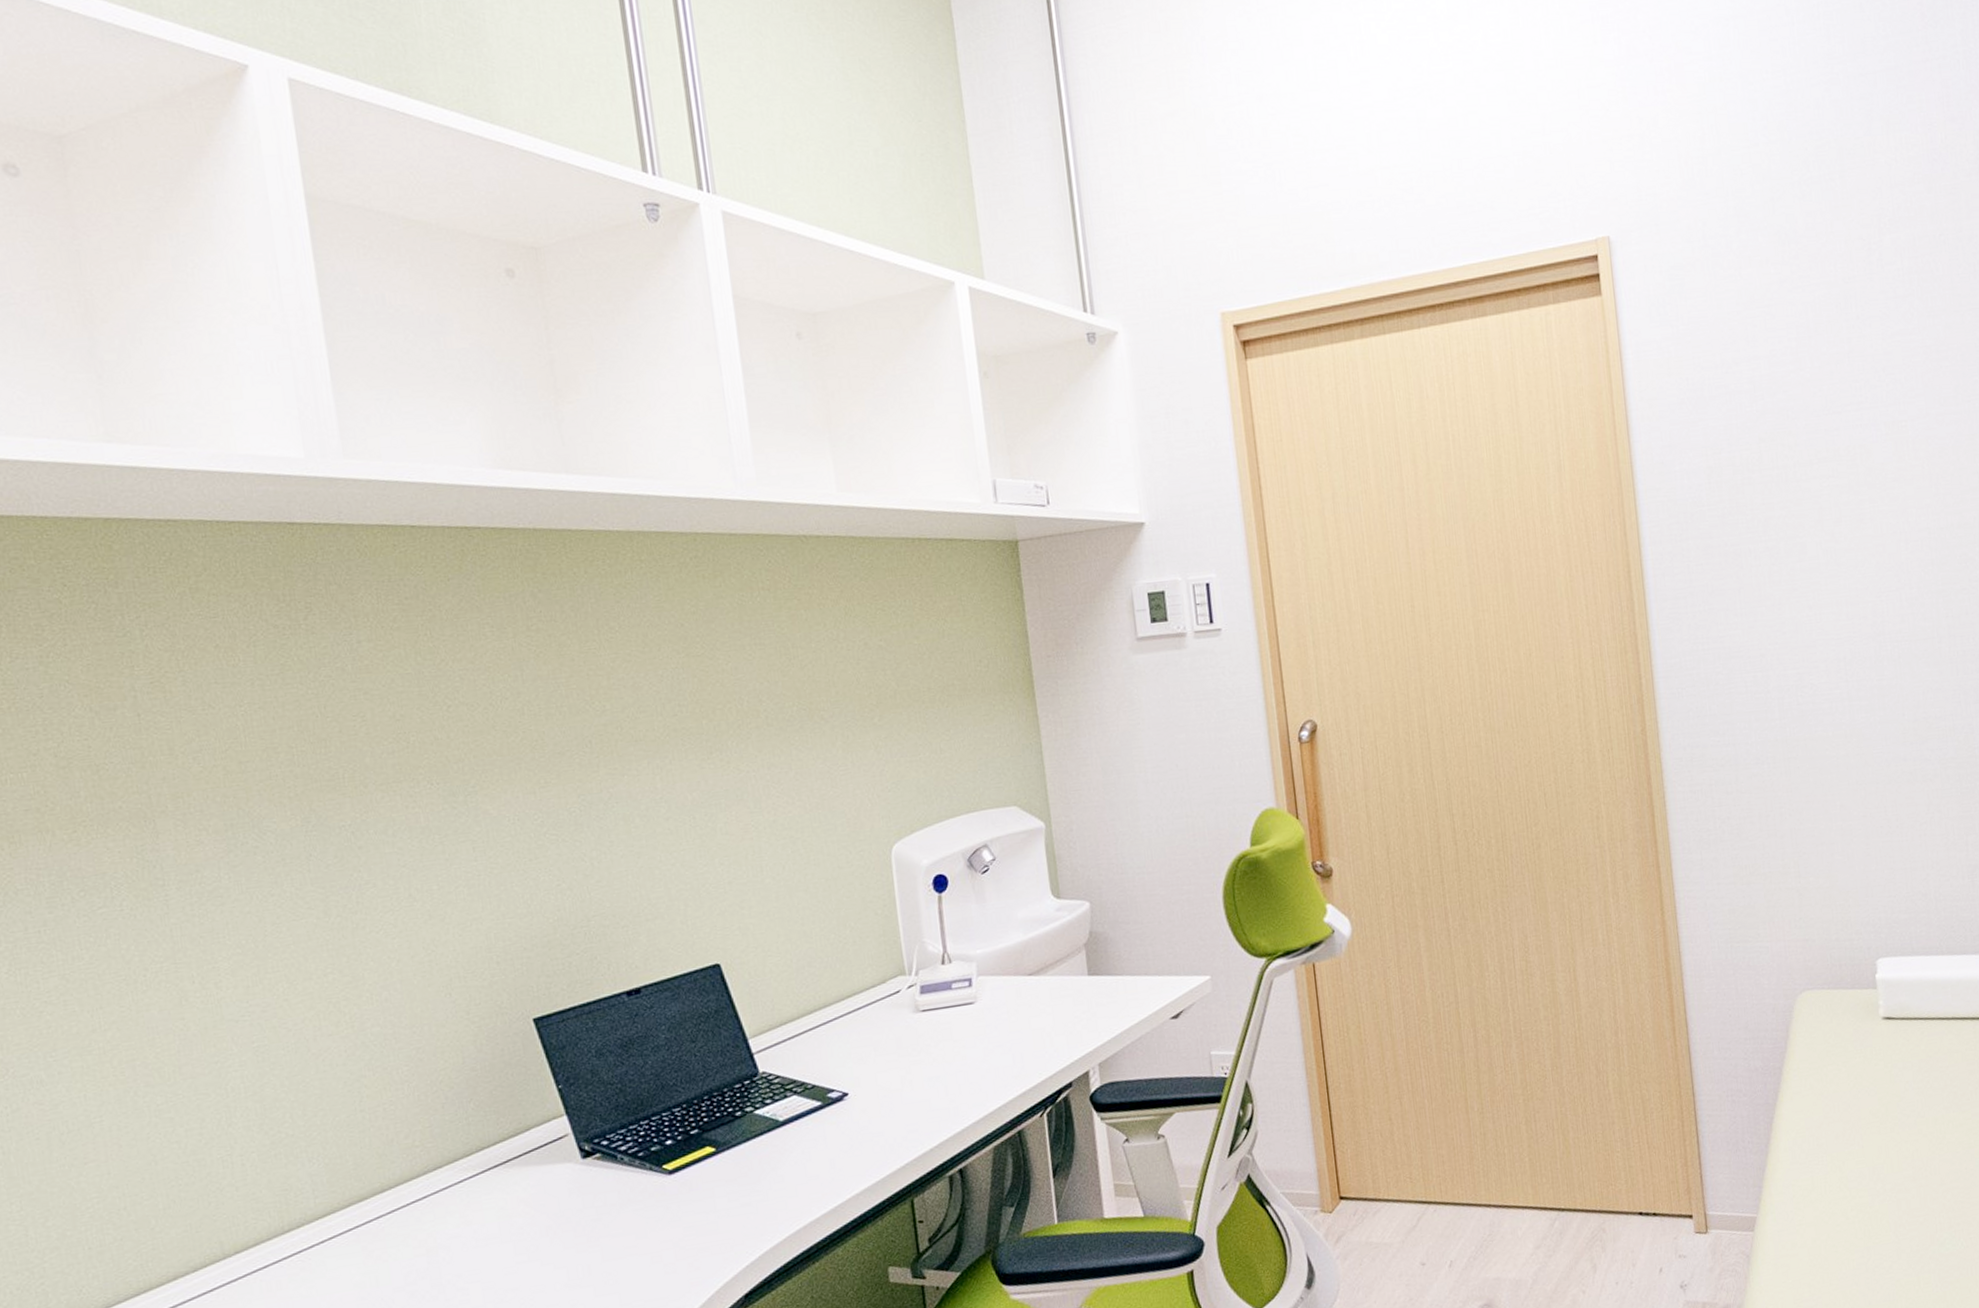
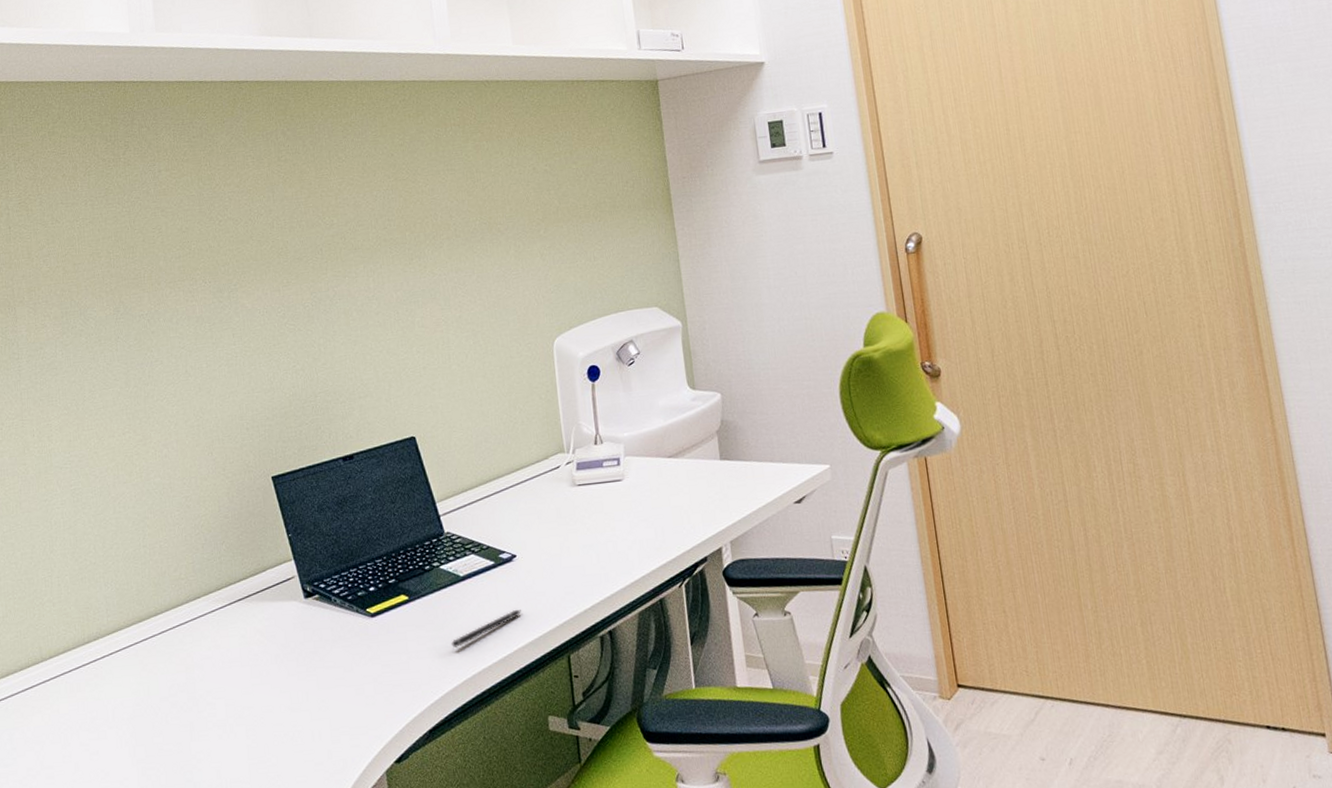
pen: none [770,1154,855,1201] -> present [451,610,521,648]

